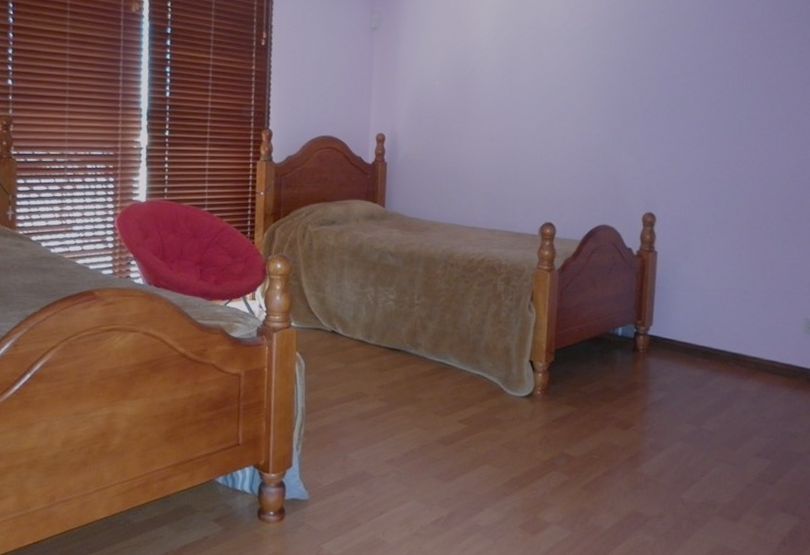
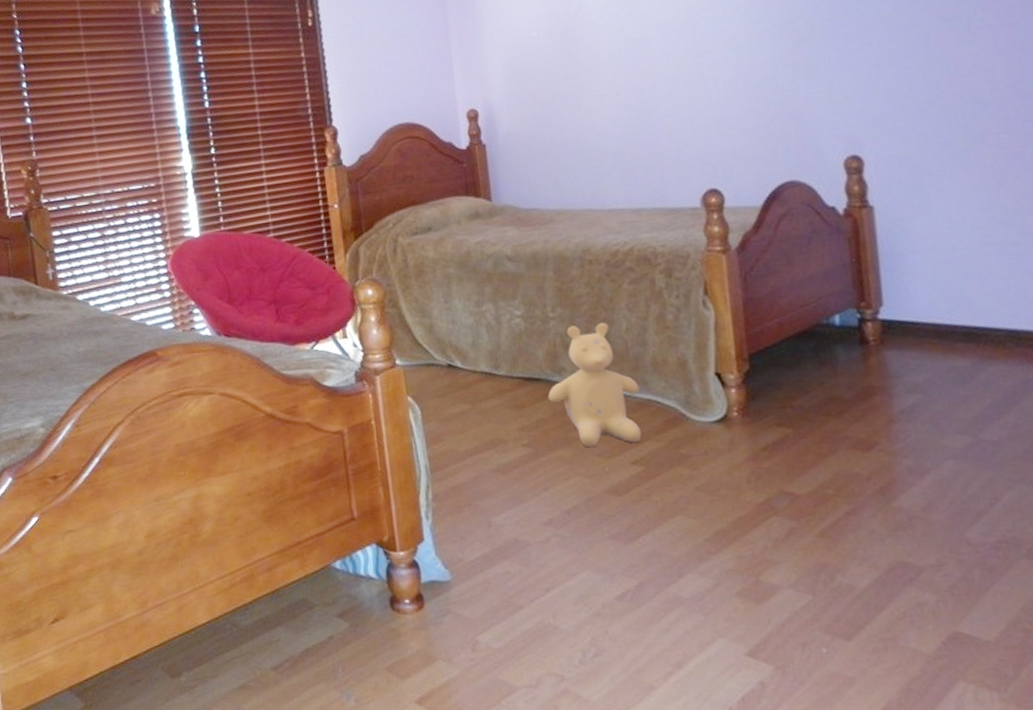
teddy bear: none [405,312,473,407] -> present [548,322,642,448]

